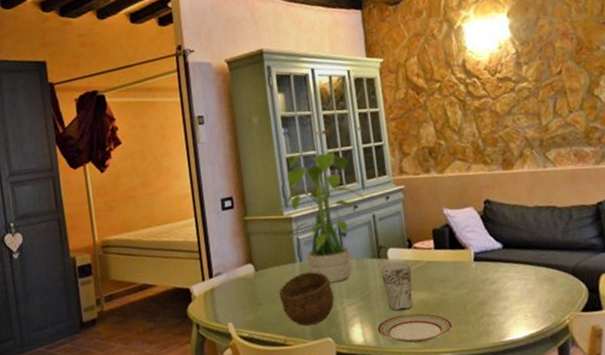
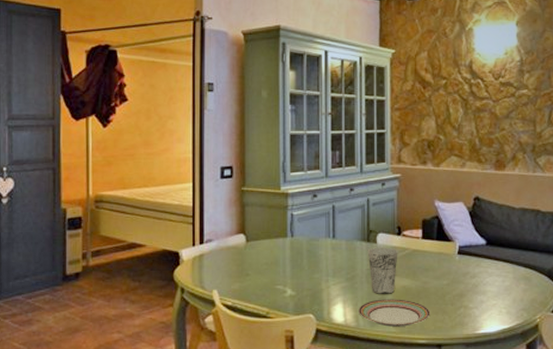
potted plant: present [279,148,365,283] -> none [277,130,361,261]
bowl: present [279,271,335,326] -> none [267,248,320,300]

